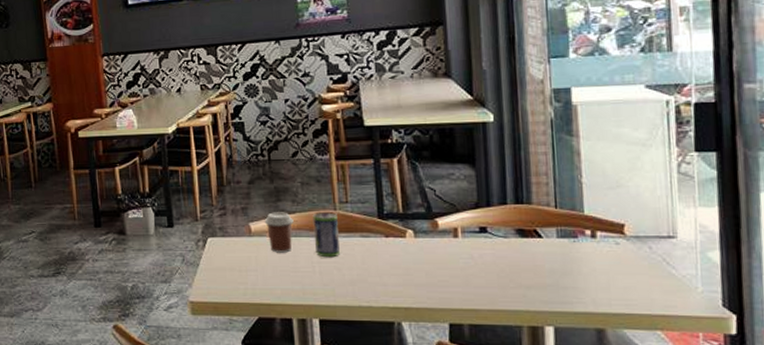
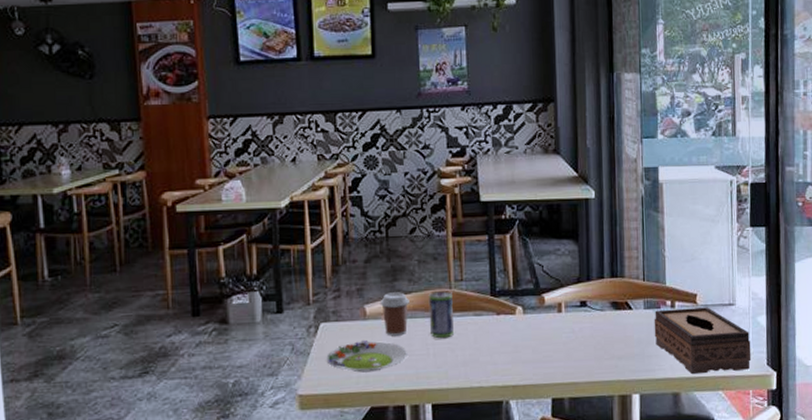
salad plate: none [214,256,293,285] -> present [326,340,407,373]
tissue box: none [569,239,701,310] -> present [654,307,752,374]

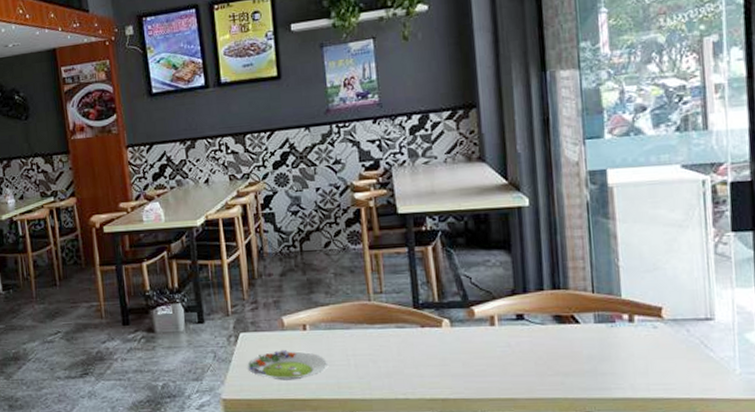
coffee cup: present [380,292,410,336] -> none [297,304,327,347]
beverage can: present [428,291,454,339] -> none [346,303,375,350]
tissue box: present [654,307,752,374] -> none [607,322,739,394]

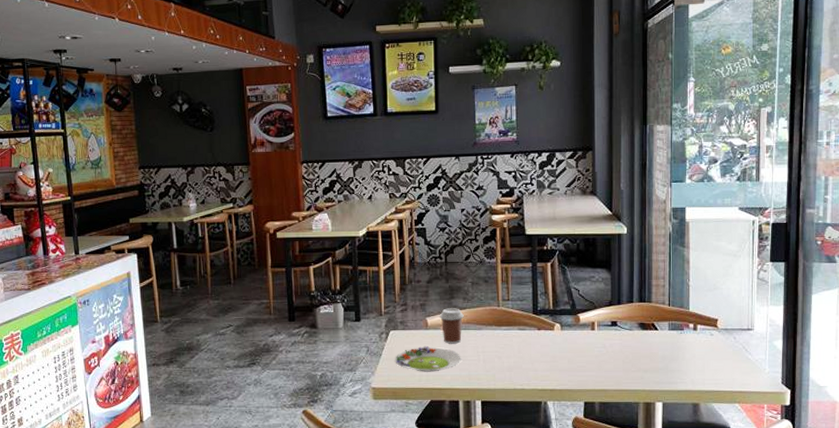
coffee cup: none [297,304,327,347] -> present [439,308,464,344]

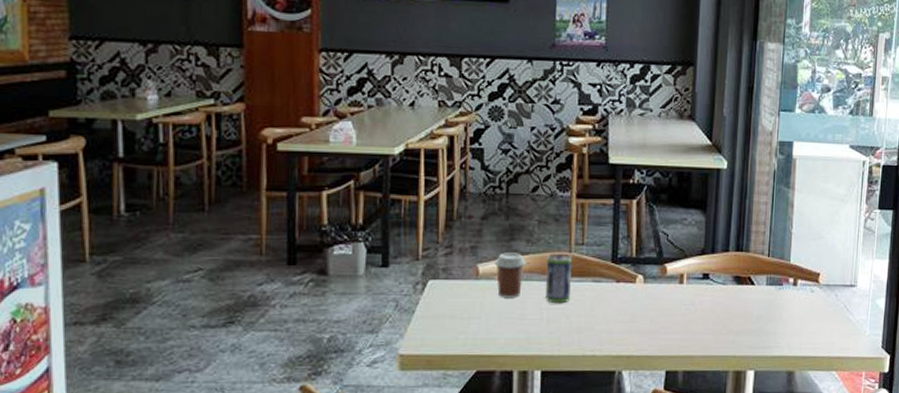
salad plate: present [395,346,461,372] -> none [432,301,519,334]
beverage can: none [480,308,501,348] -> present [545,254,572,304]

